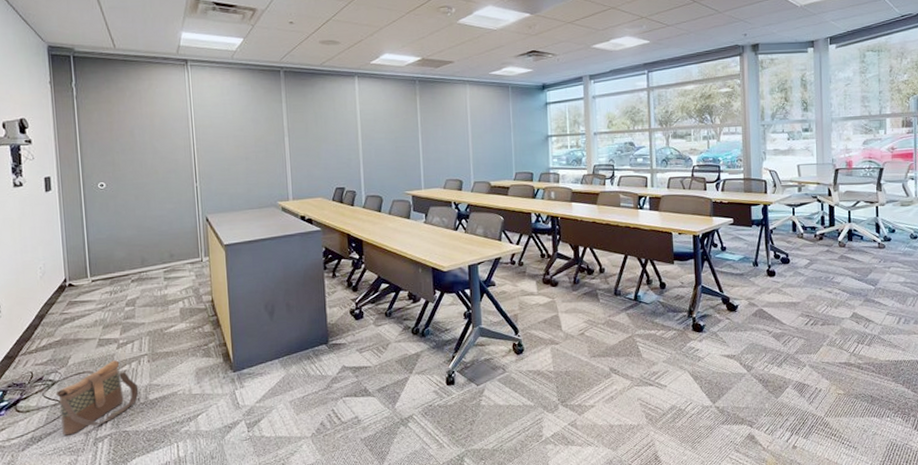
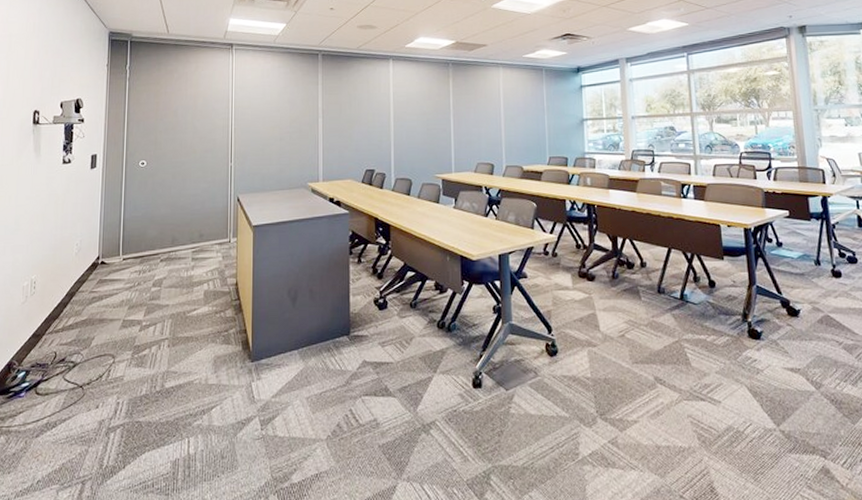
shoulder bag: present [55,360,139,436] -> none [75,343,156,423]

